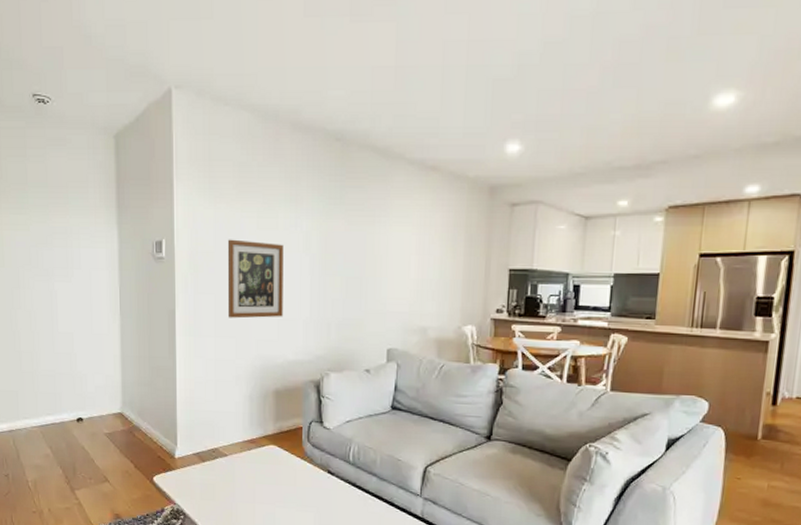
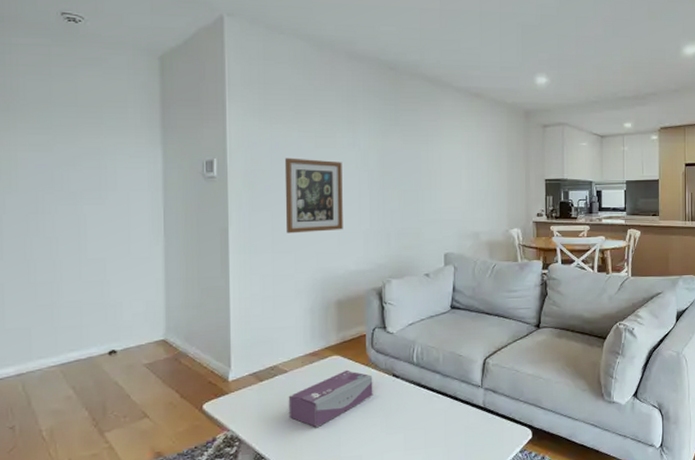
tissue box: none [228,460,308,514] -> present [288,369,373,428]

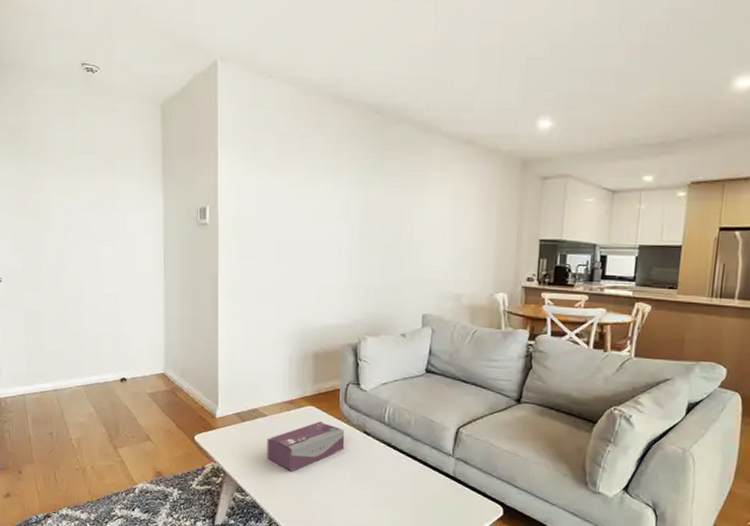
wall art: present [284,158,343,234] -> none [269,207,324,284]

